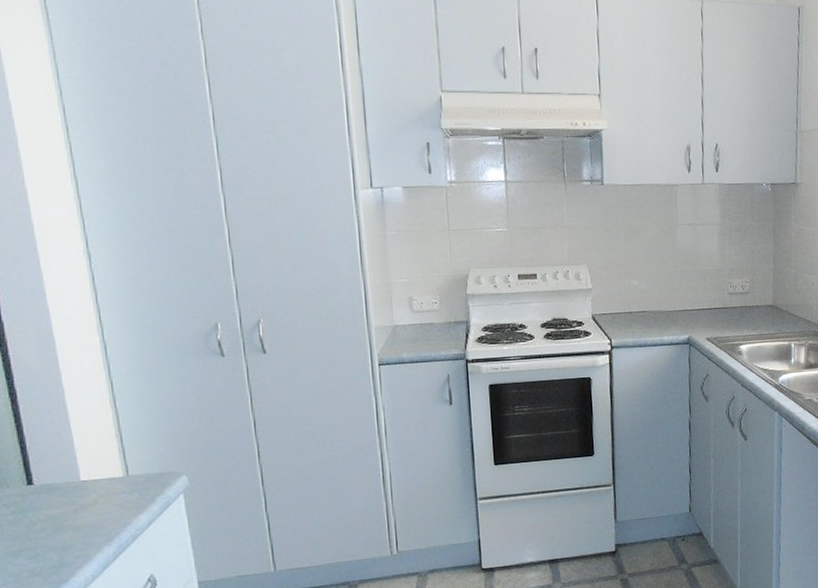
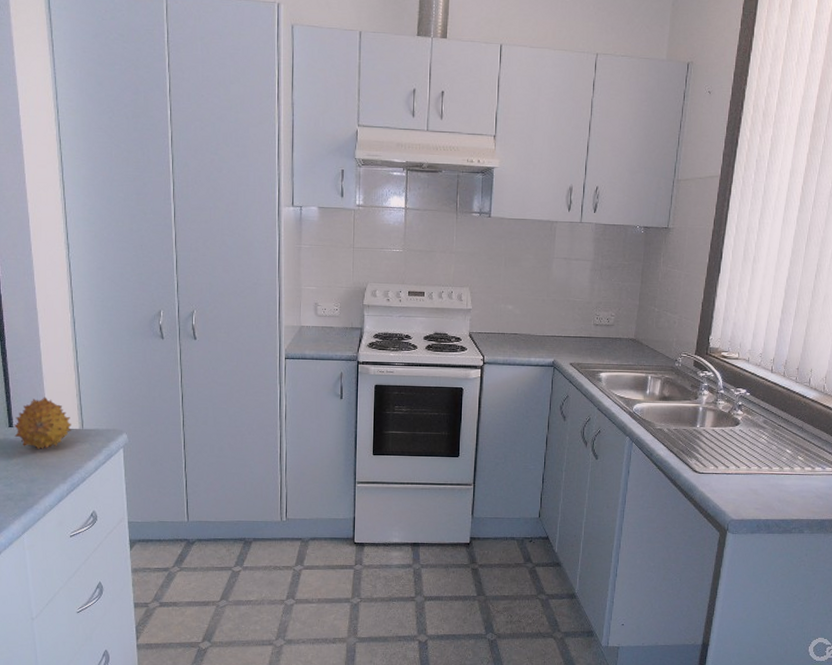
fruit: none [34,442,113,508] -> present [14,397,71,449]

